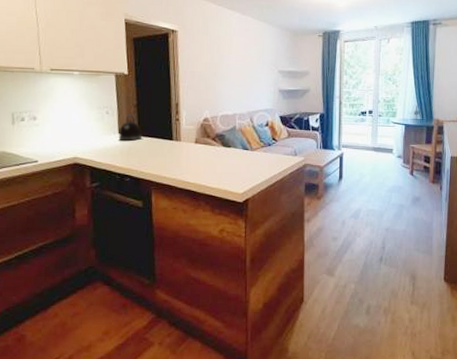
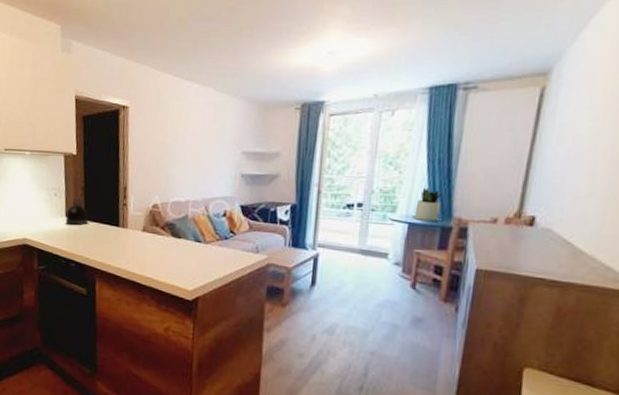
planter: none [407,97,426,123] -> present [412,187,443,222]

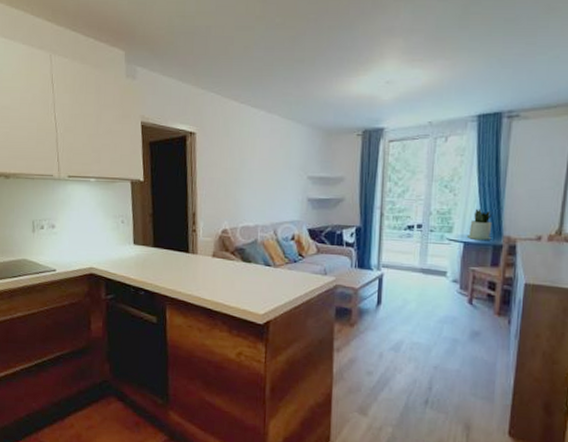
kettle: present [65,196,89,226] -> none [133,223,158,253]

